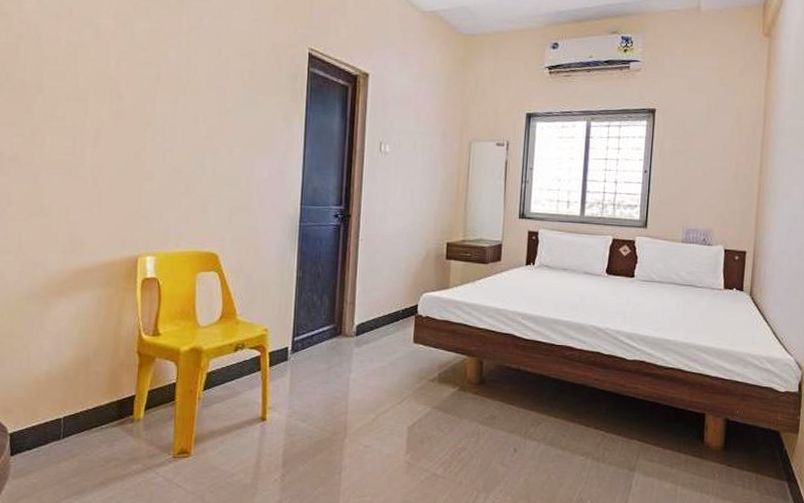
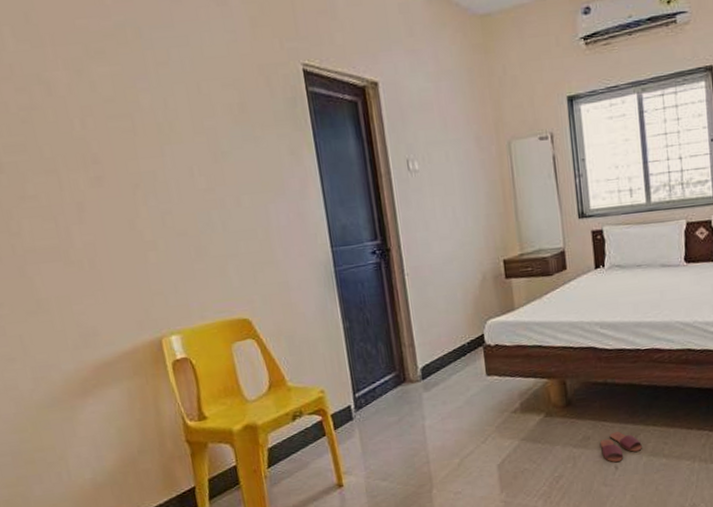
slippers: none [504,416,542,446] -> present [599,431,642,463]

